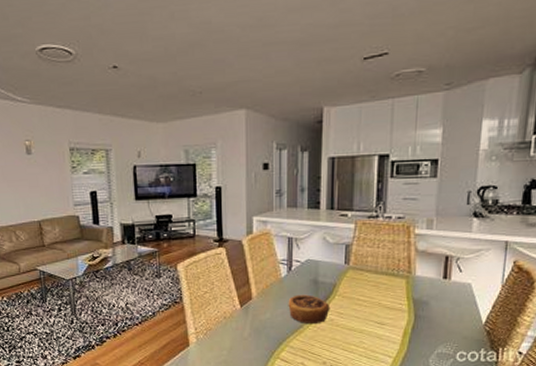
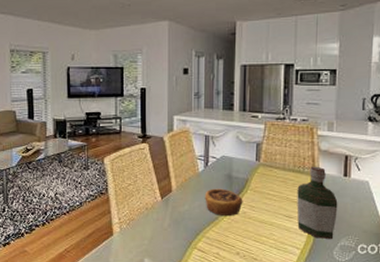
bottle: none [389,268,436,347] -> present [297,166,338,240]

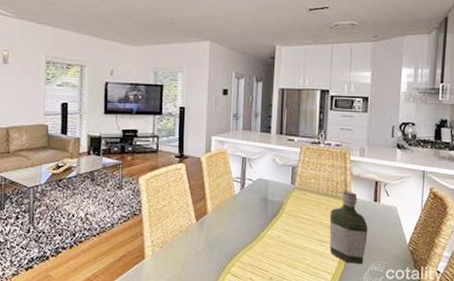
pastry: present [205,188,243,217] -> none [240,211,278,241]

